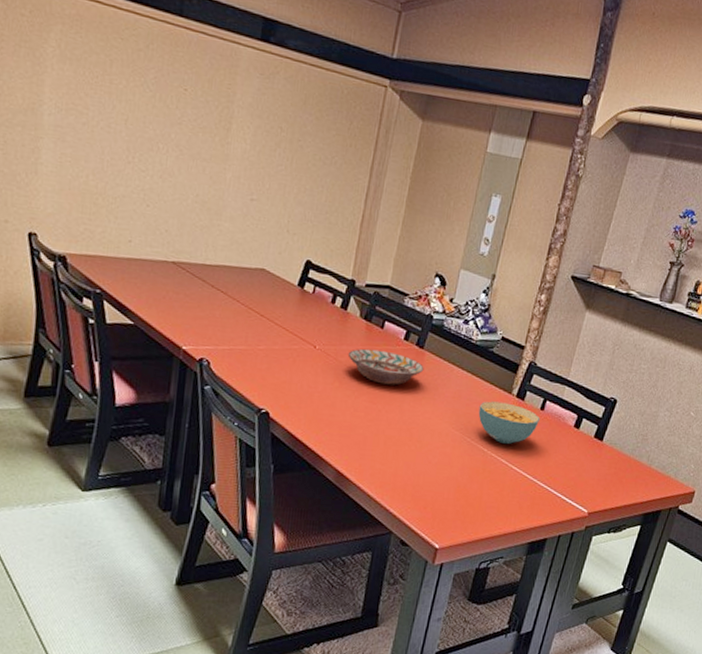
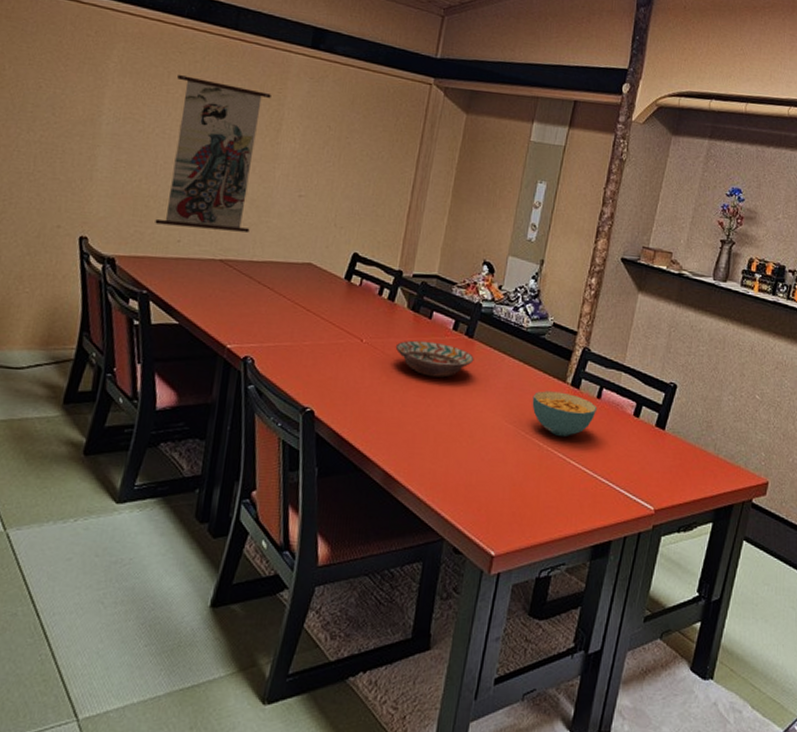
wall scroll: none [105,54,220,235] -> present [155,64,271,233]

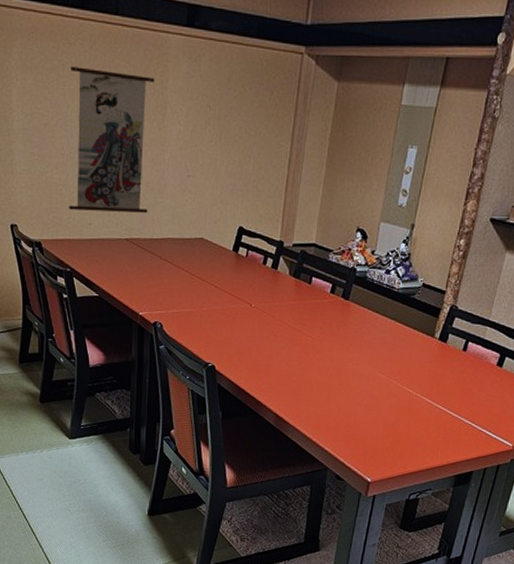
decorative bowl: present [395,340,474,378] -> none [280,303,350,336]
cereal bowl: present [532,391,598,437] -> none [403,345,463,385]

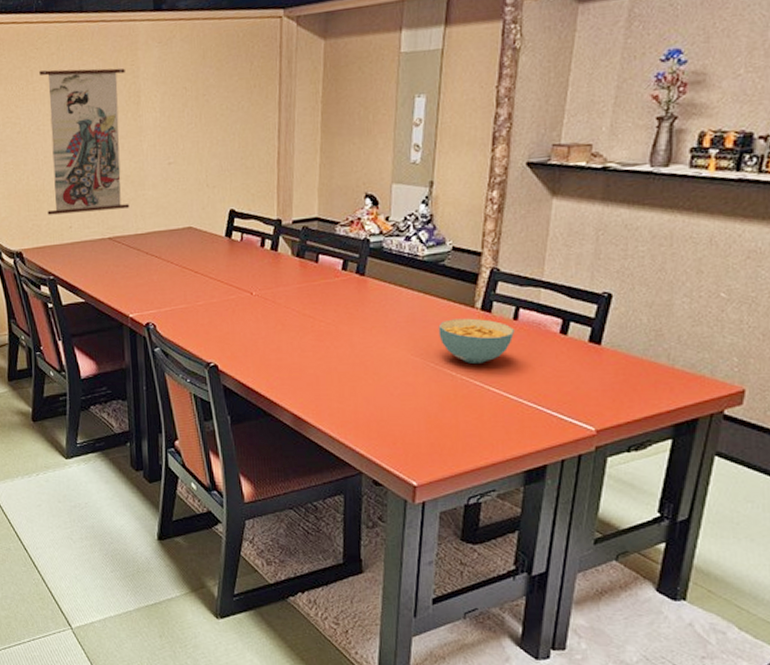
cereal bowl: none [403,345,463,385] -> present [438,318,516,365]

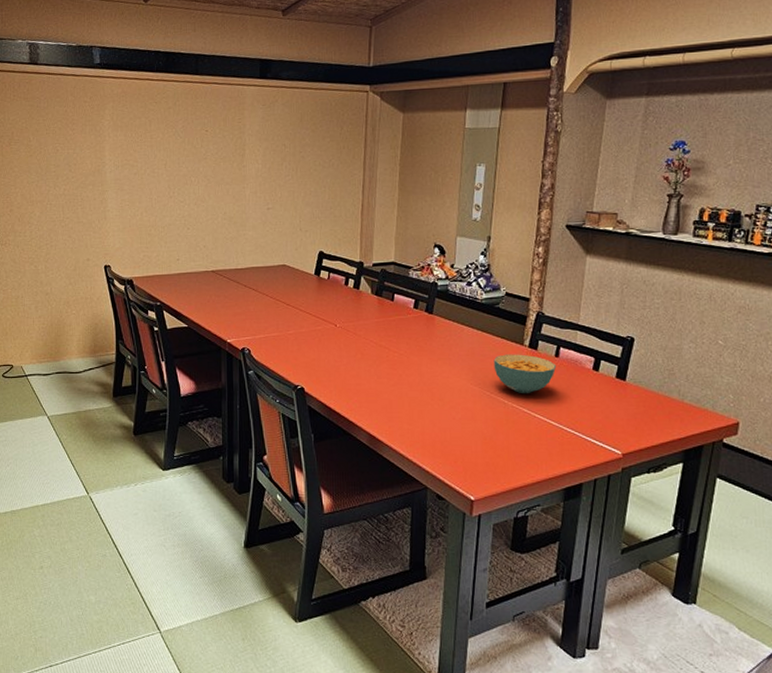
wall scroll: present [39,48,130,215] -> none [157,105,233,248]

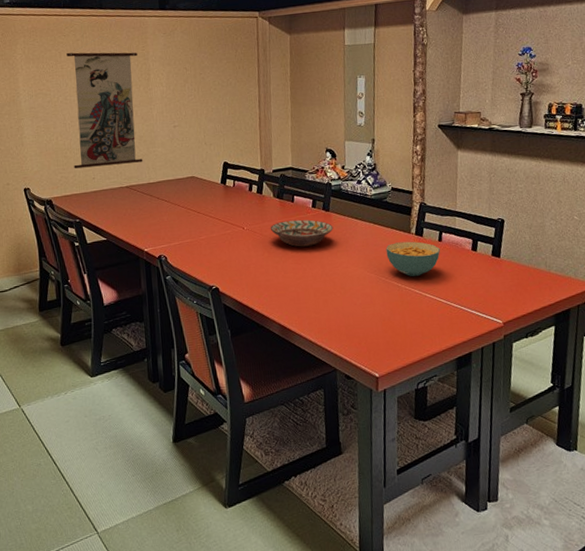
wall scroll: none [157,105,233,248] -> present [66,36,143,169]
decorative bowl: none [365,320,436,351] -> present [270,219,334,247]

